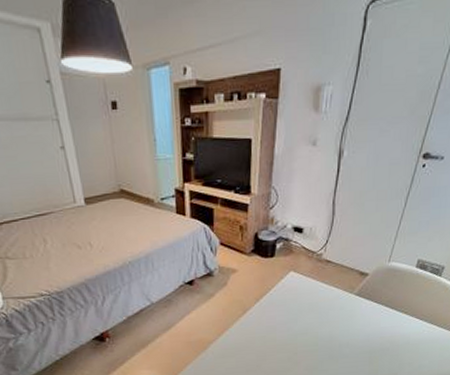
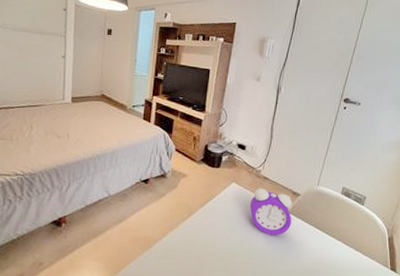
alarm clock: none [311,273,360,321] -> present [249,188,293,236]

